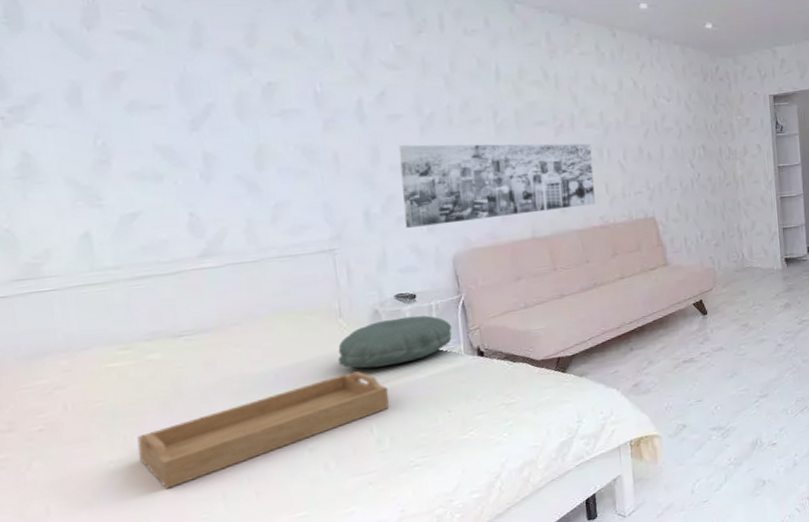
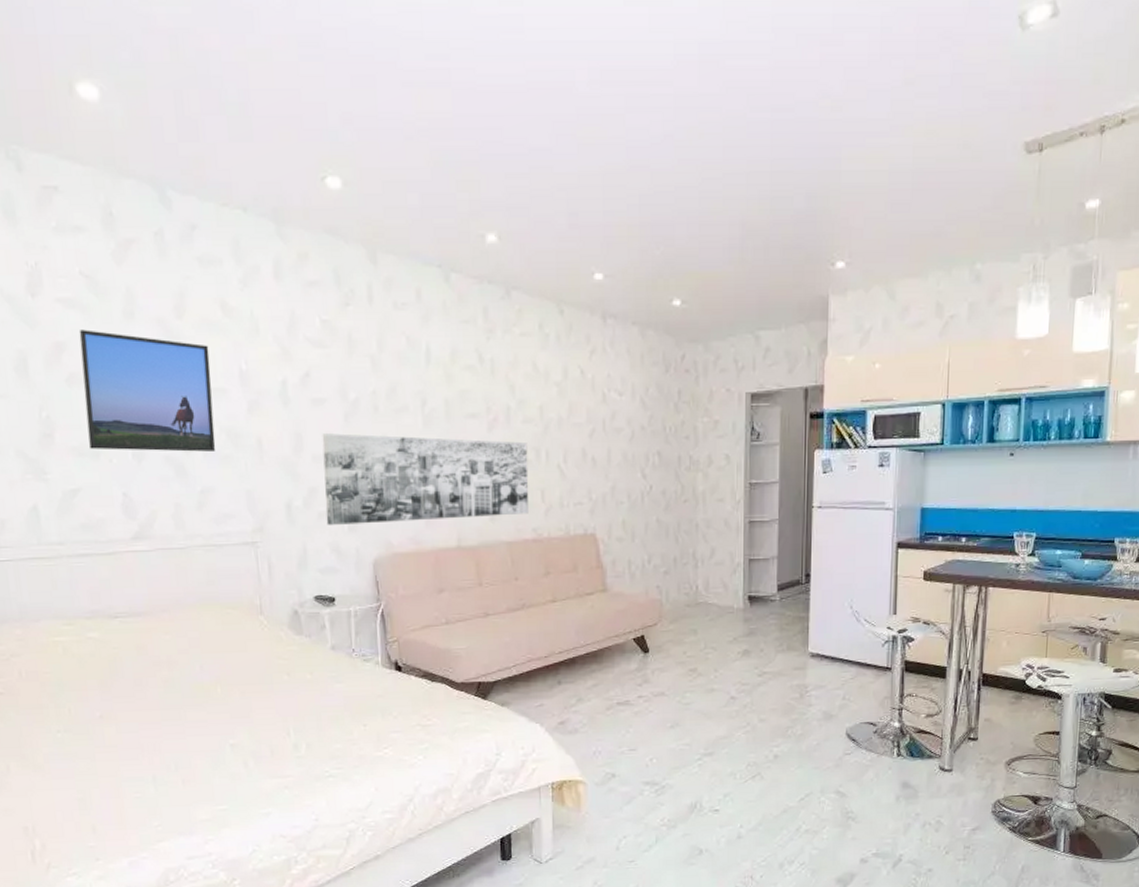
serving tray: present [137,371,390,489] -> none [80,672,307,764]
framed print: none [140,59,290,173] -> present [79,329,216,452]
pillow: present [338,315,452,369] -> none [258,620,371,670]

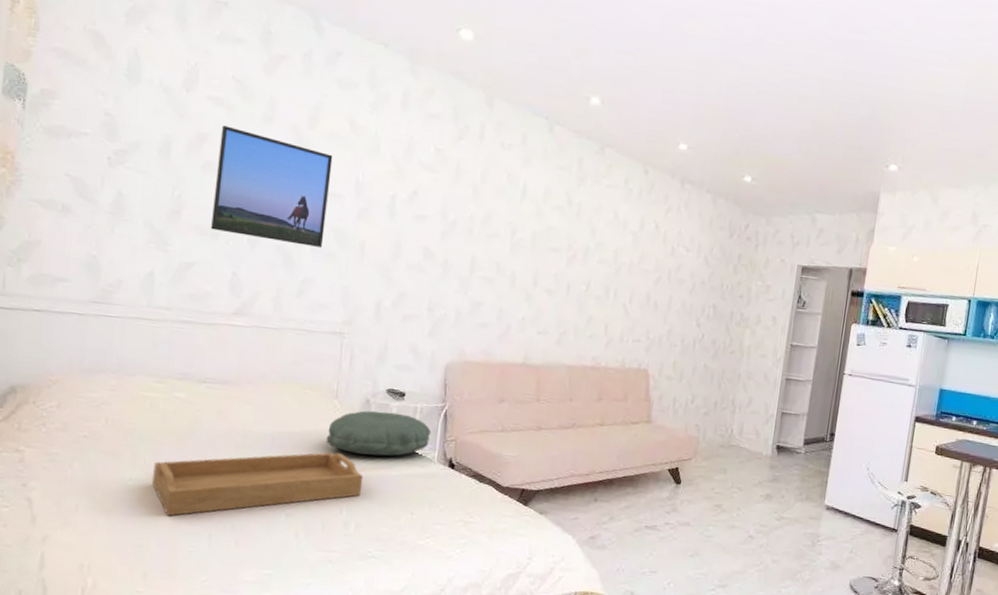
serving tray: none [80,672,307,764] -> present [152,452,364,516]
pillow: none [258,620,371,670] -> present [326,410,432,457]
wall art: present [322,433,529,525] -> none [409,246,600,343]

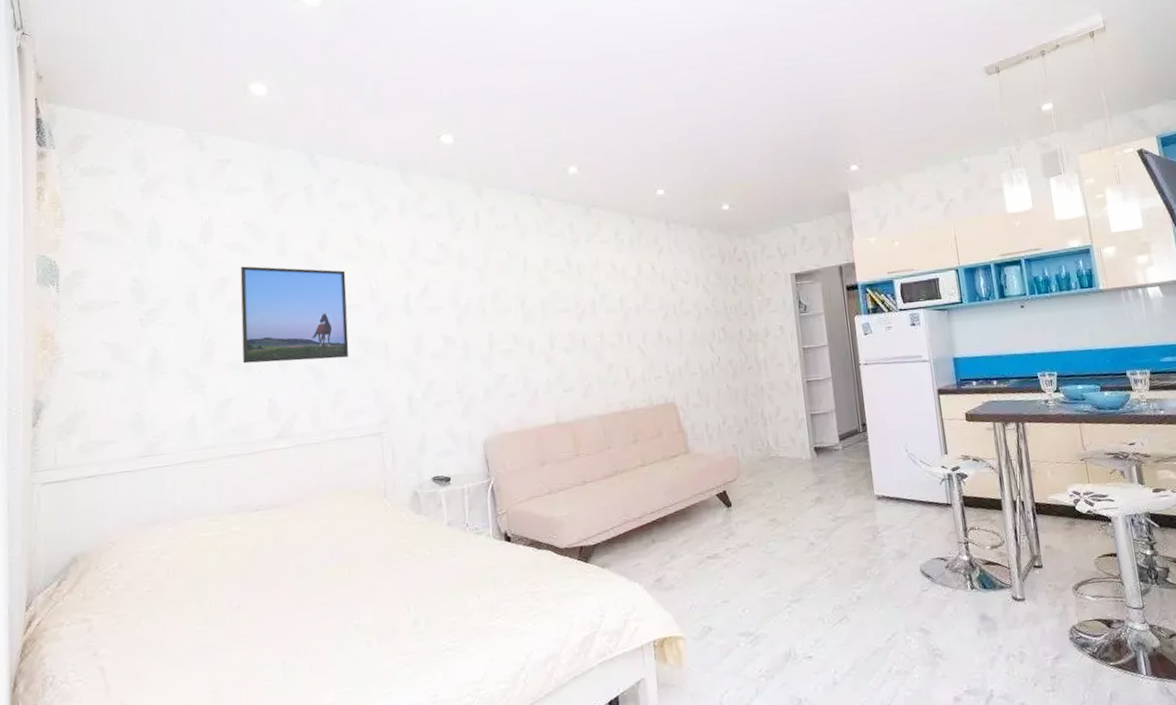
serving tray: present [152,452,364,516] -> none [219,551,425,654]
pillow: present [326,410,432,457] -> none [382,498,482,549]

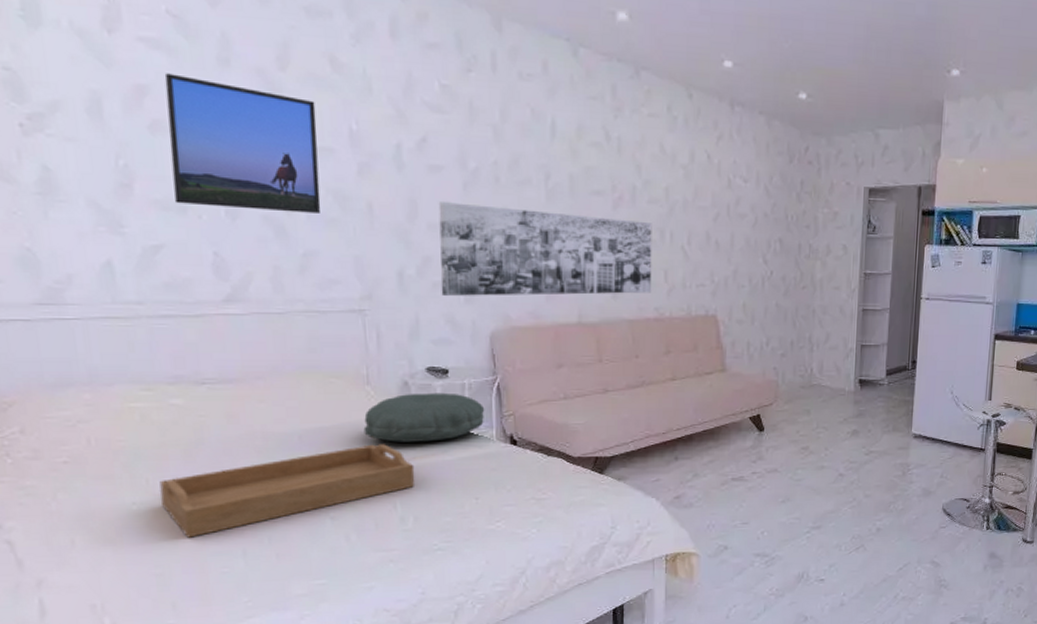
serving tray: none [219,551,425,654] -> present [159,444,415,538]
pillow: none [382,498,482,549] -> present [363,392,485,442]
wall art: none [438,328,616,413] -> present [438,202,652,296]

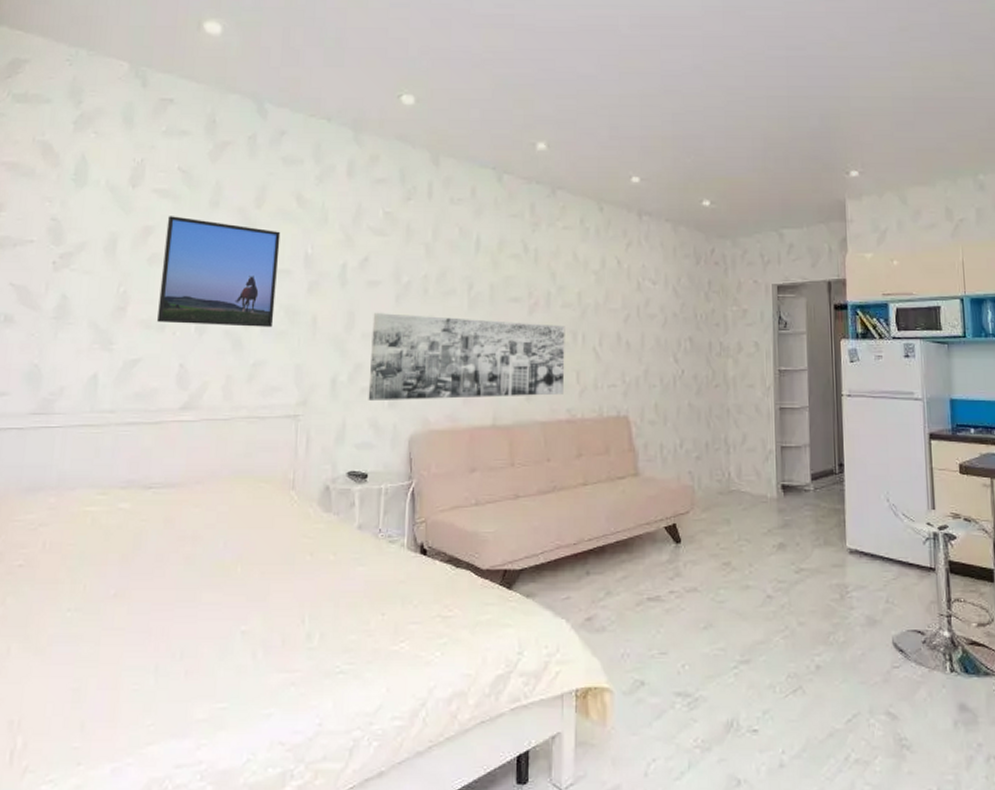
serving tray: present [159,444,415,538] -> none [93,552,326,649]
pillow: present [363,392,485,442] -> none [283,498,399,550]

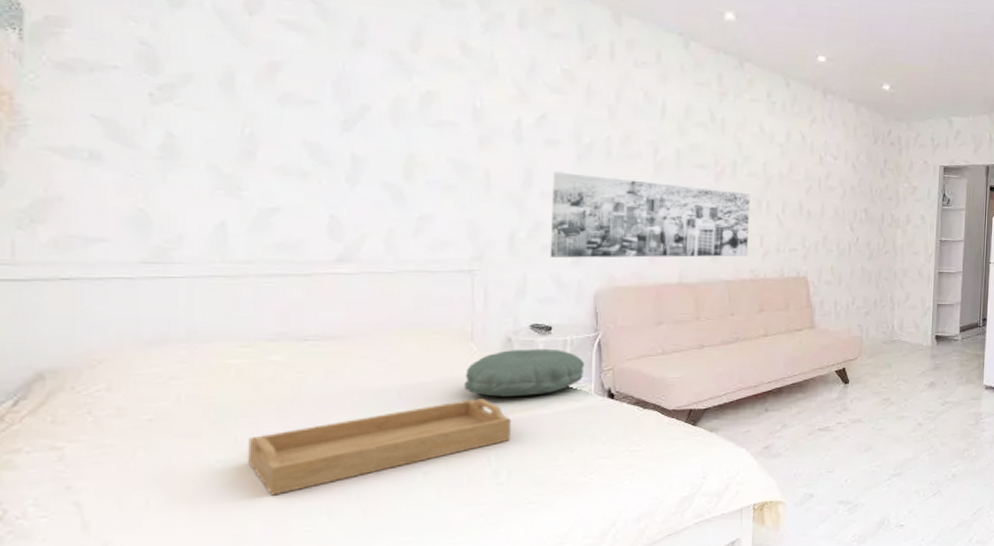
serving tray: none [93,552,326,649] -> present [248,398,512,496]
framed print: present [157,216,281,327] -> none [297,52,443,180]
pillow: none [283,498,399,550] -> present [464,348,585,397]

